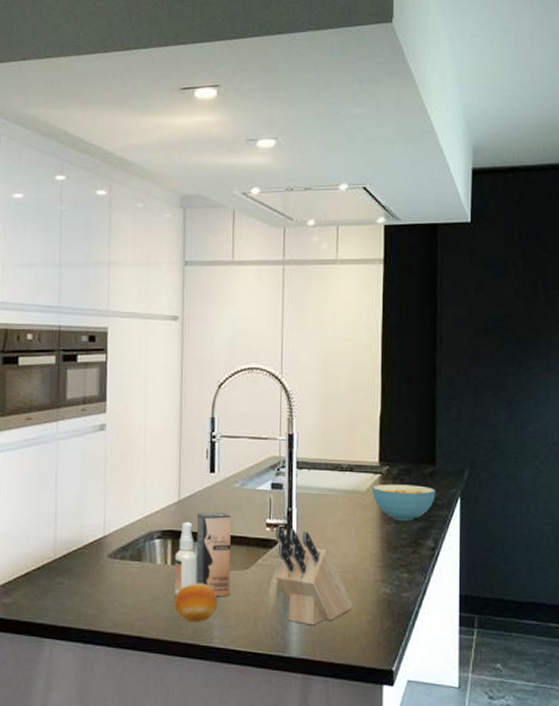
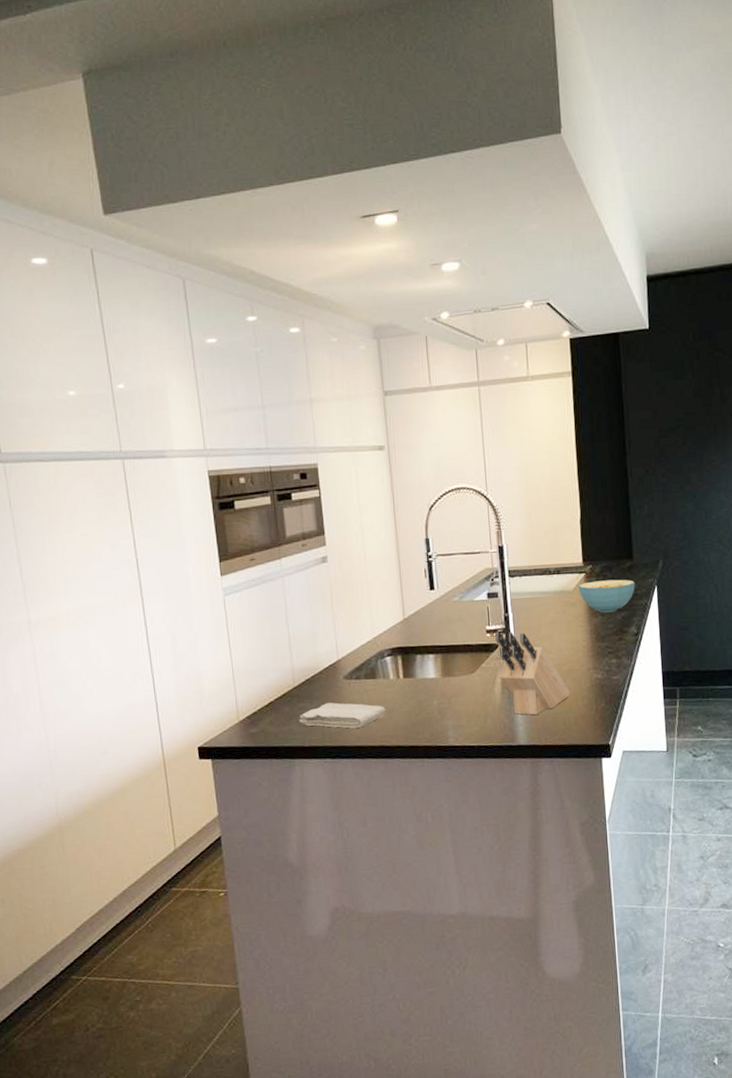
washcloth: none [55,581,149,613] -> present [299,702,386,728]
spray bottle: present [174,512,231,597] -> none [405,625,460,705]
fruit: present [174,583,218,623] -> none [409,691,450,727]

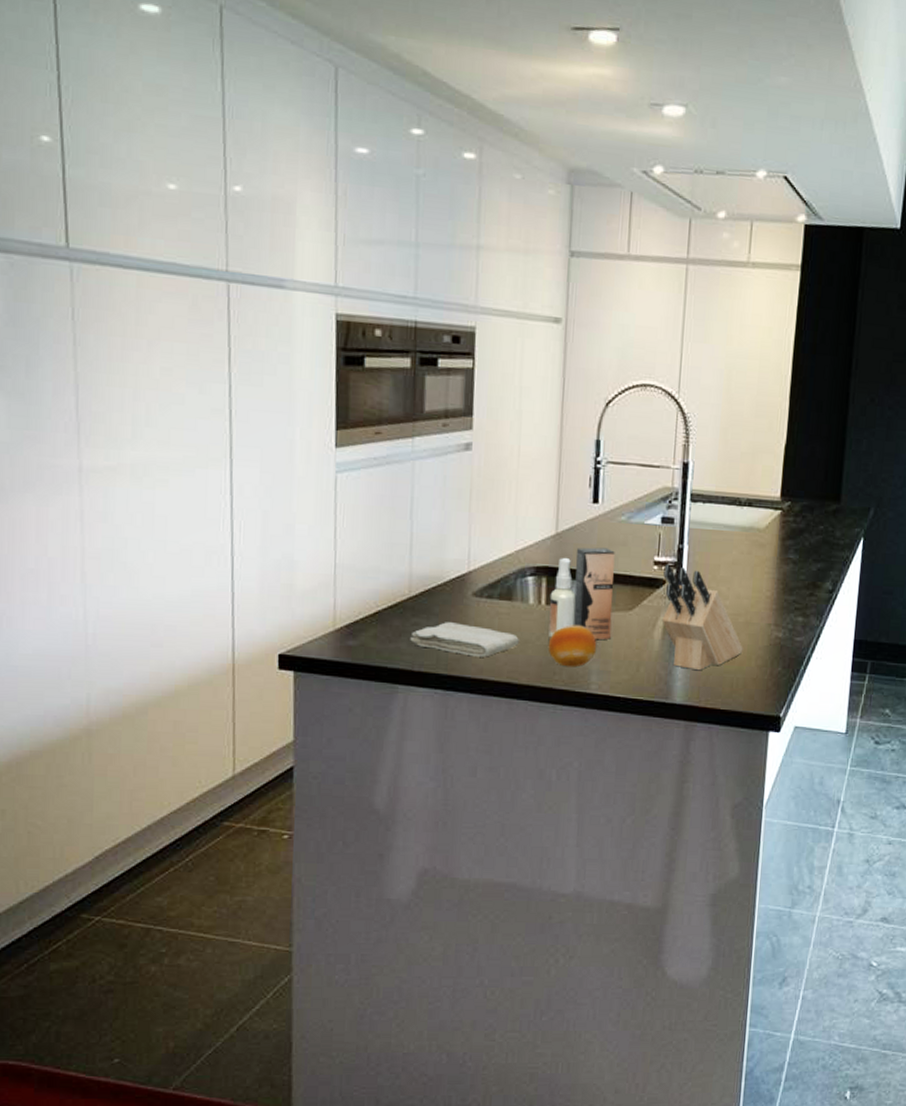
spray bottle: none [405,625,460,705] -> present [548,547,615,640]
fruit: none [409,691,450,727] -> present [548,625,597,668]
cereal bowl: present [578,579,635,613] -> none [771,521,838,562]

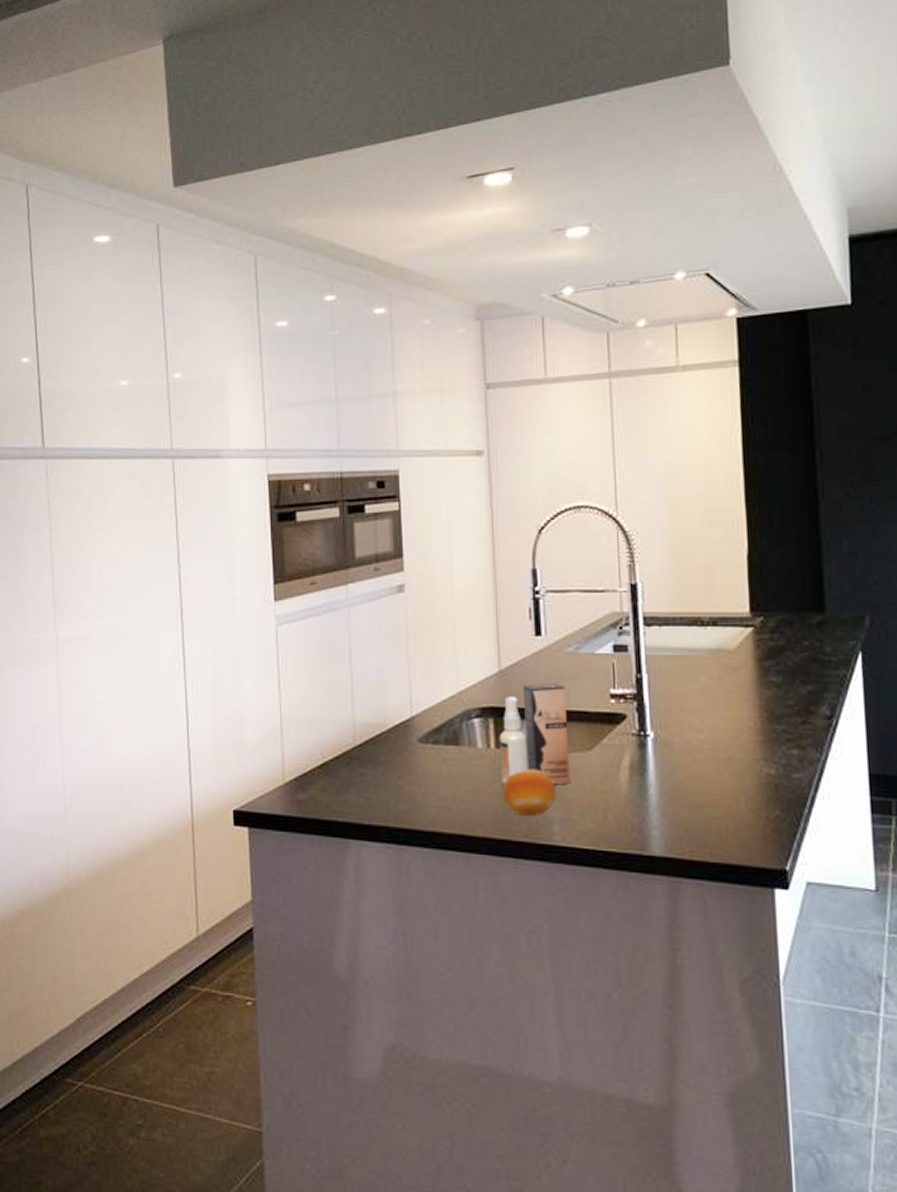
washcloth: present [410,622,519,657] -> none [358,771,470,808]
knife block: present [661,563,743,671] -> none [622,696,729,817]

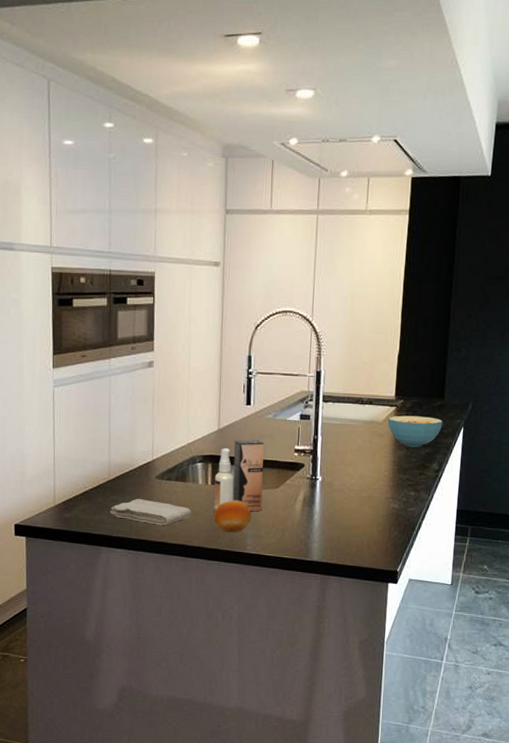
washcloth: none [358,771,470,808] -> present [110,499,191,526]
cereal bowl: none [743,639,828,684] -> present [387,415,443,447]

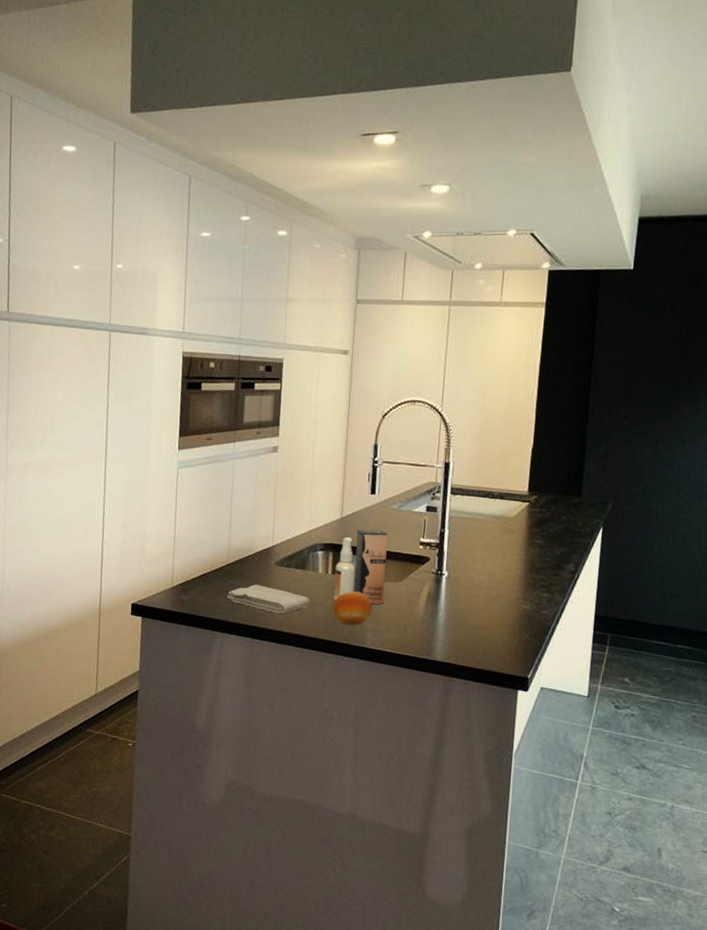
cereal bowl: present [387,415,443,447] -> none [520,511,580,546]

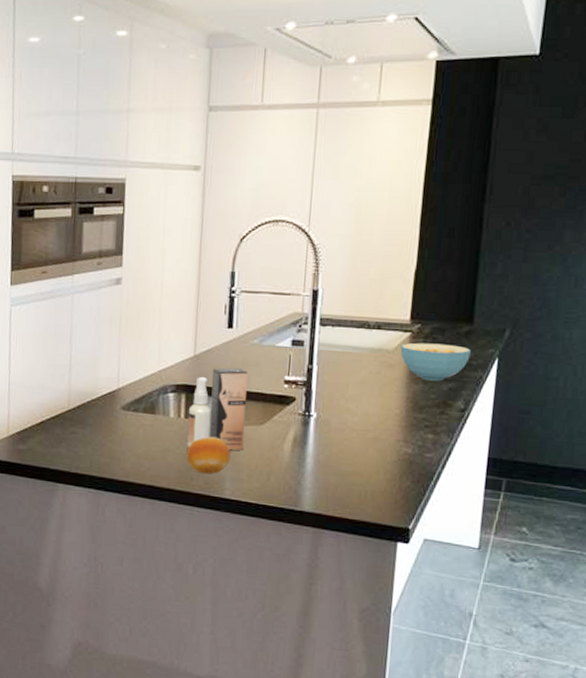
washcloth: present [227,584,310,614] -> none [69,431,161,463]
cereal bowl: none [520,511,580,546] -> present [400,342,471,381]

